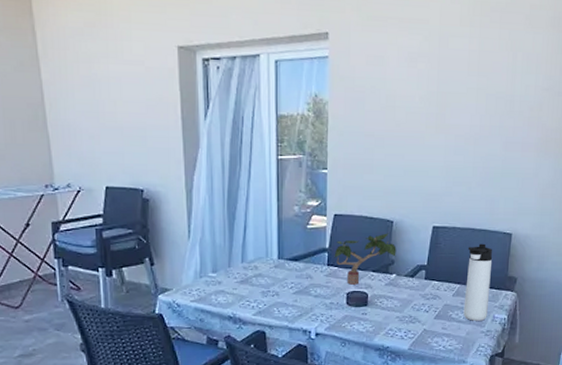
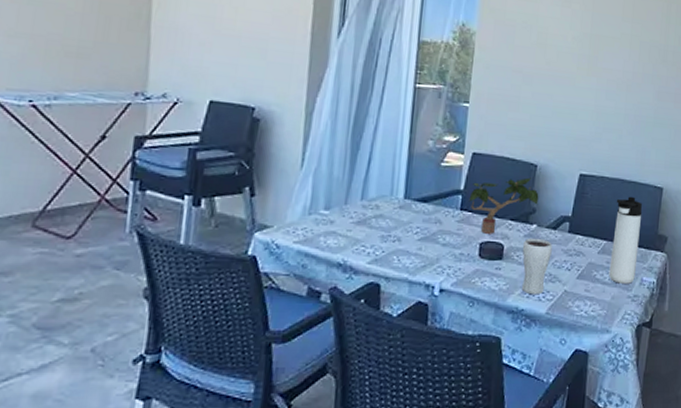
drinking glass: none [384,286,411,334] -> present [521,237,552,295]

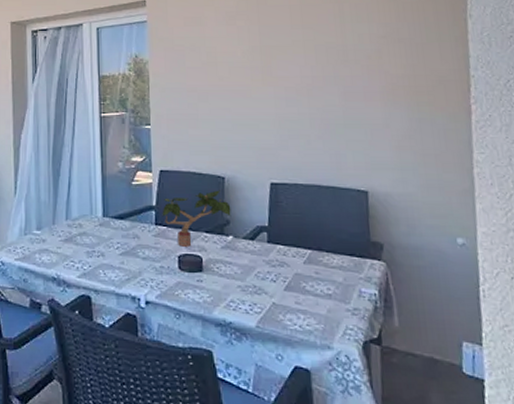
drinking glass: present [521,237,552,295] -> none [221,249,253,308]
thermos bottle: present [609,196,643,284] -> none [315,202,352,296]

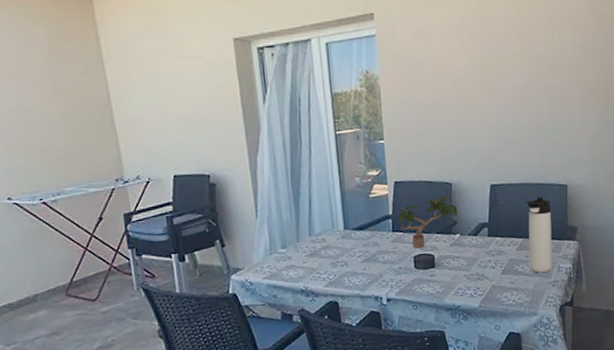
thermos bottle: none [315,202,352,296] -> present [526,196,553,273]

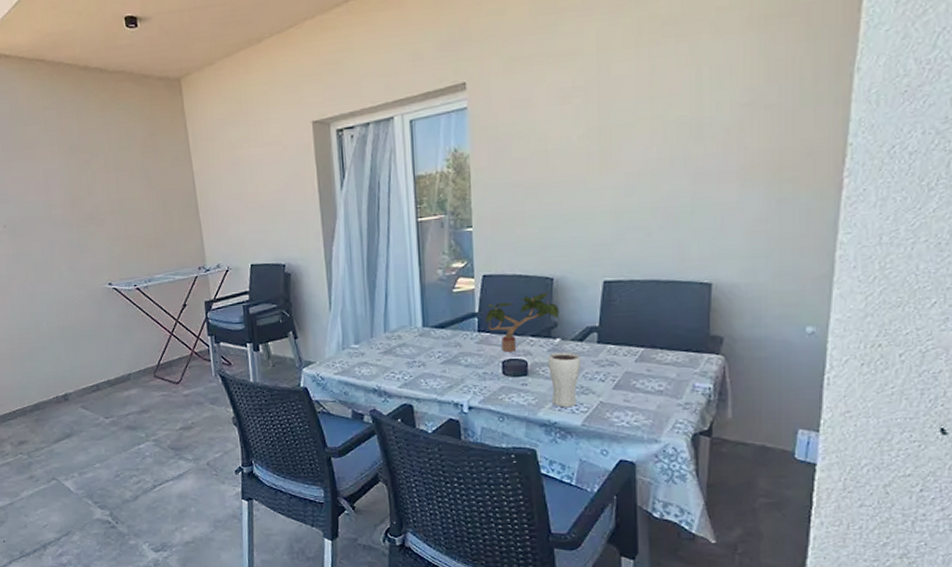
drinking glass: none [450,245,476,293] -> present [547,351,581,408]
thermos bottle: present [526,196,553,273] -> none [651,297,687,391]

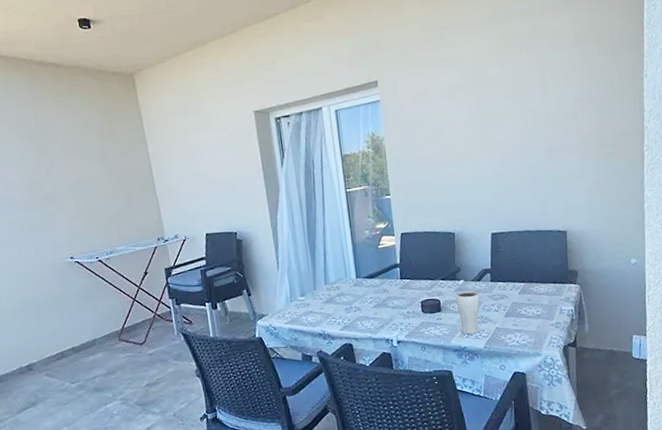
potted plant: present [485,292,559,352] -> none [405,244,462,294]

